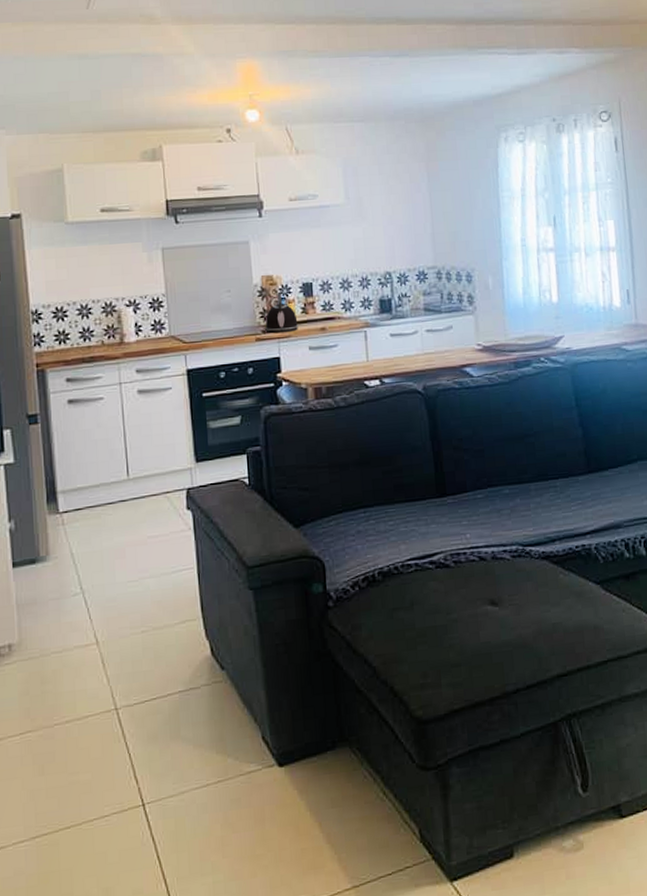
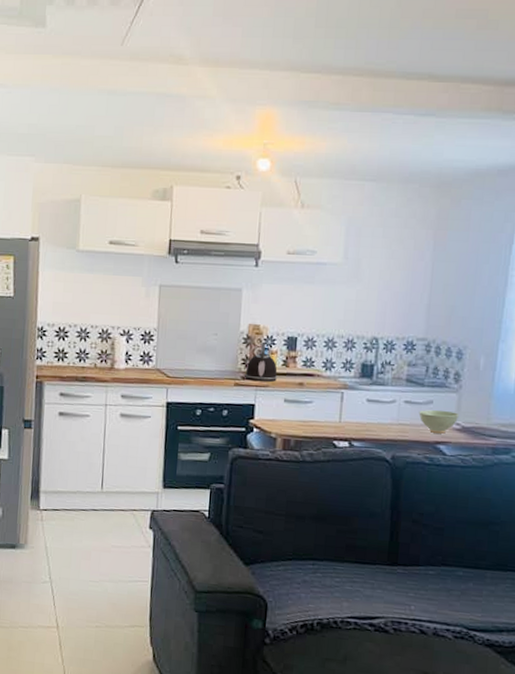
bowl: none [441,333,479,357] -> present [418,410,460,434]

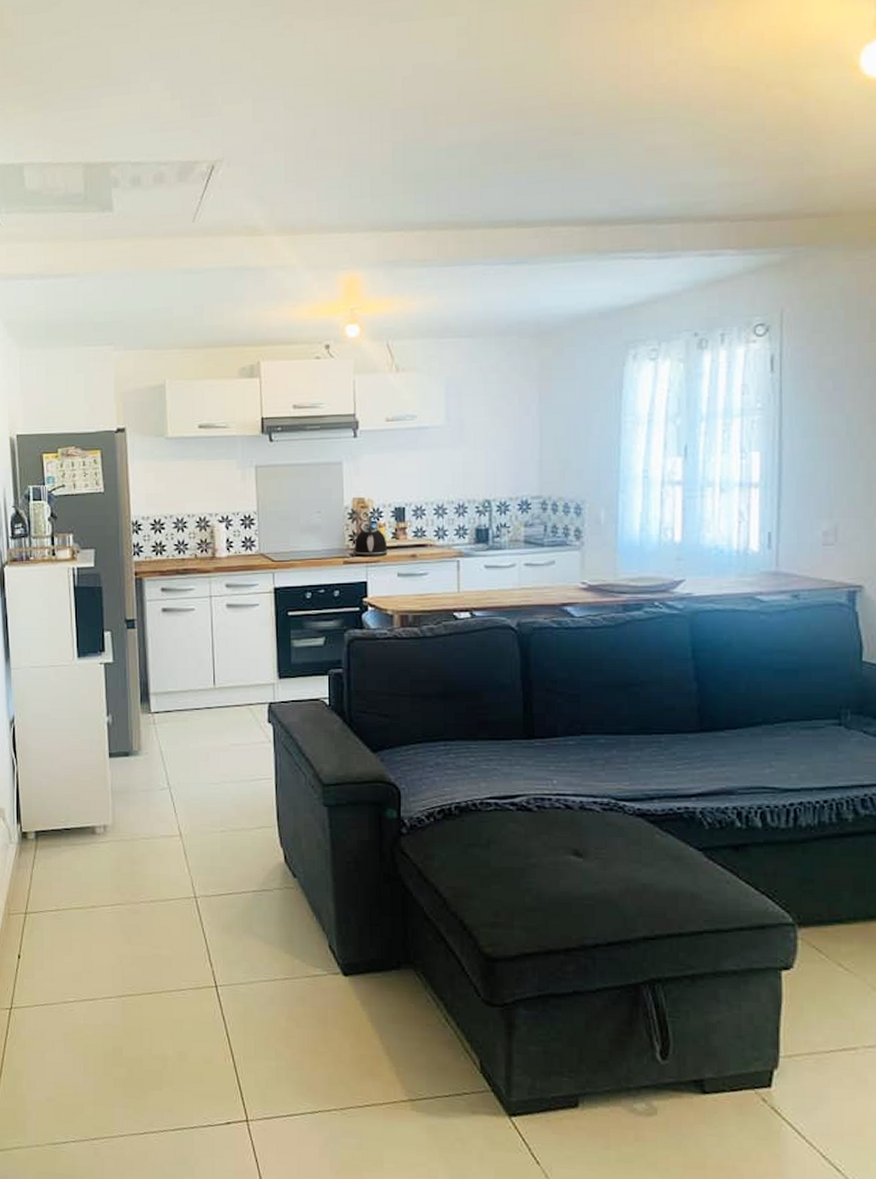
bowl: present [418,410,460,434] -> none [541,571,584,595]

